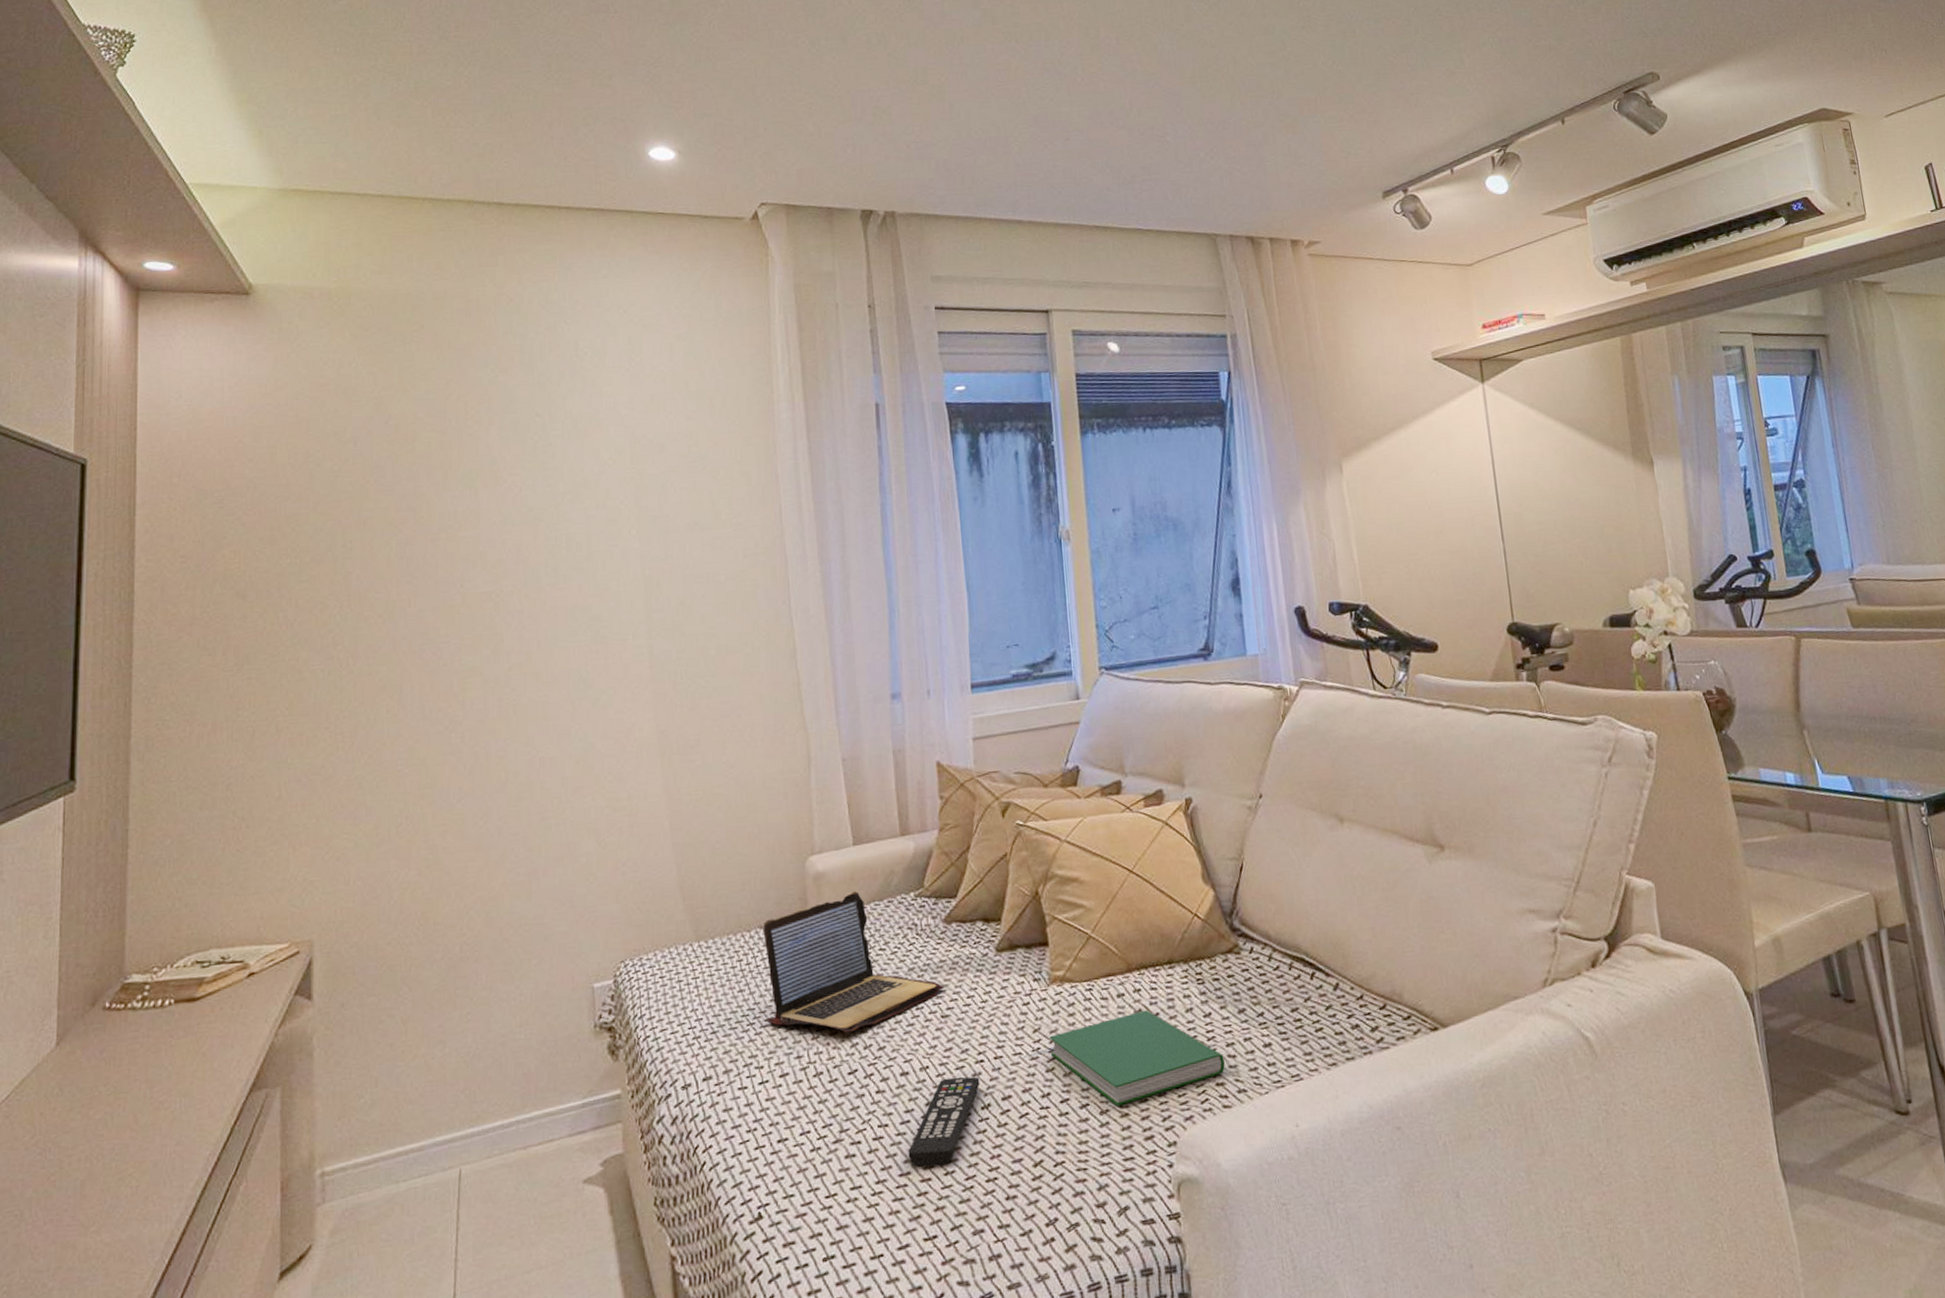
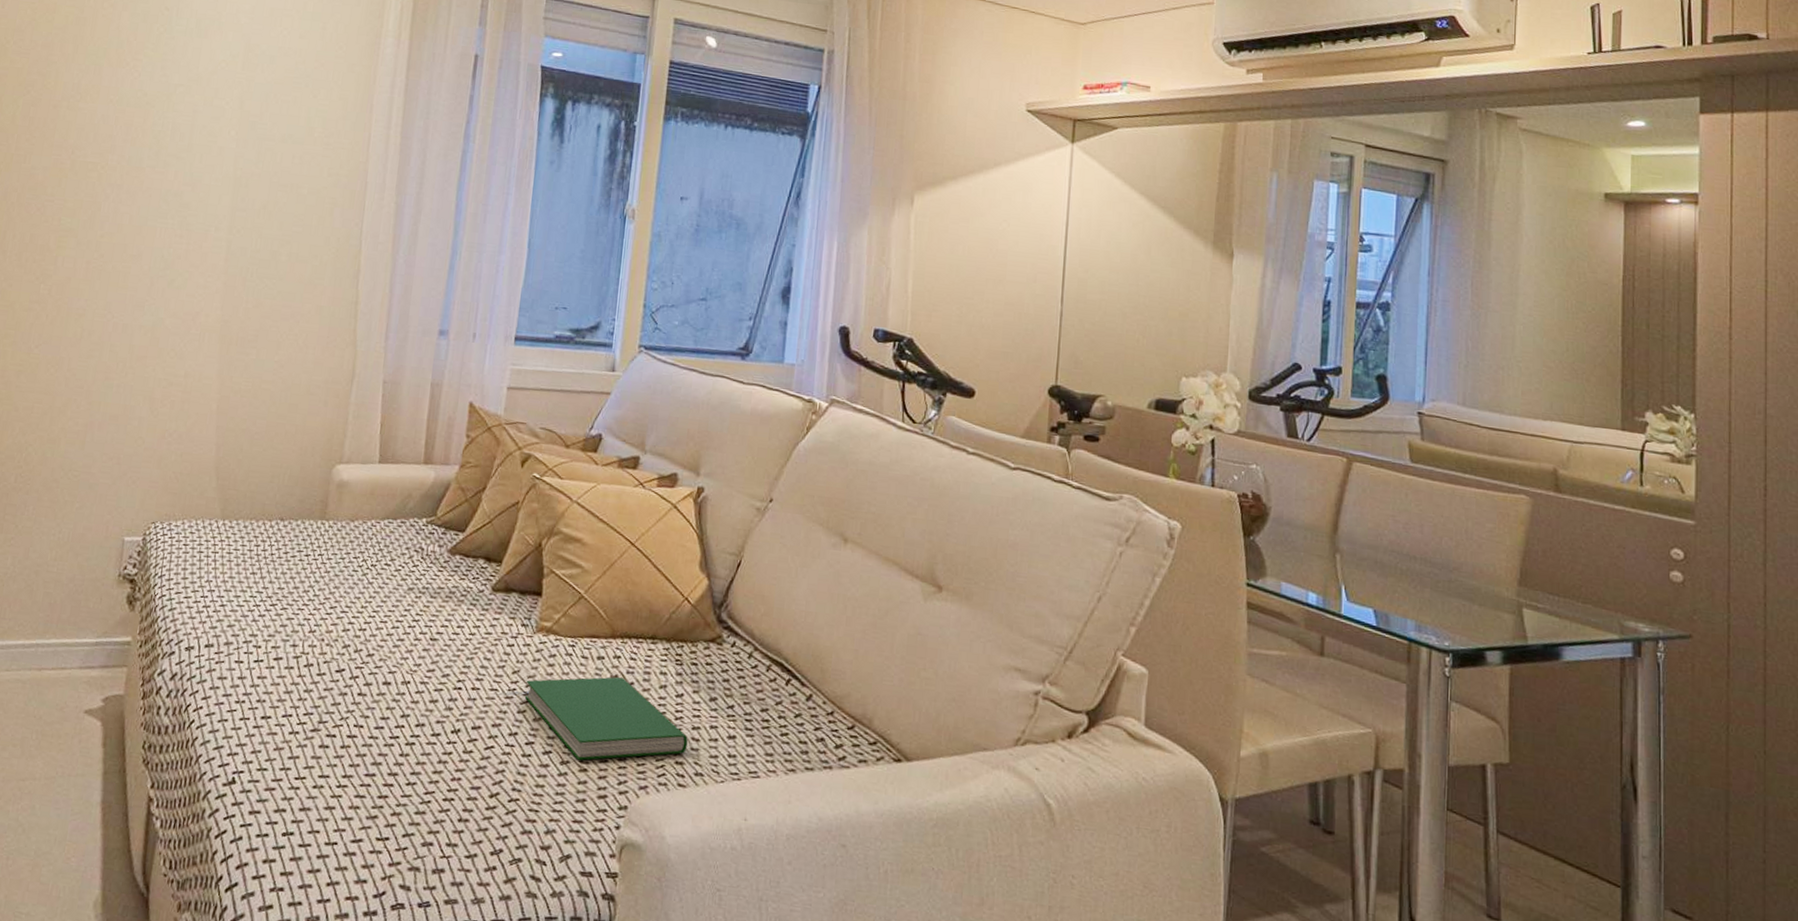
laptop: present [763,891,945,1033] -> none [270,505,439,634]
remote control: present [908,1076,980,1168] -> none [376,696,455,776]

